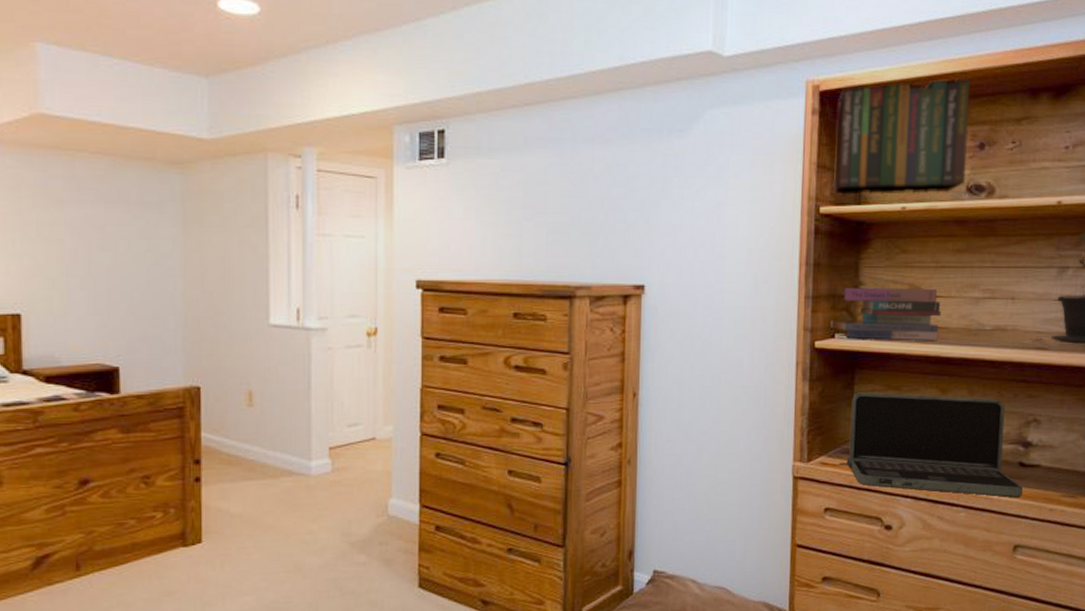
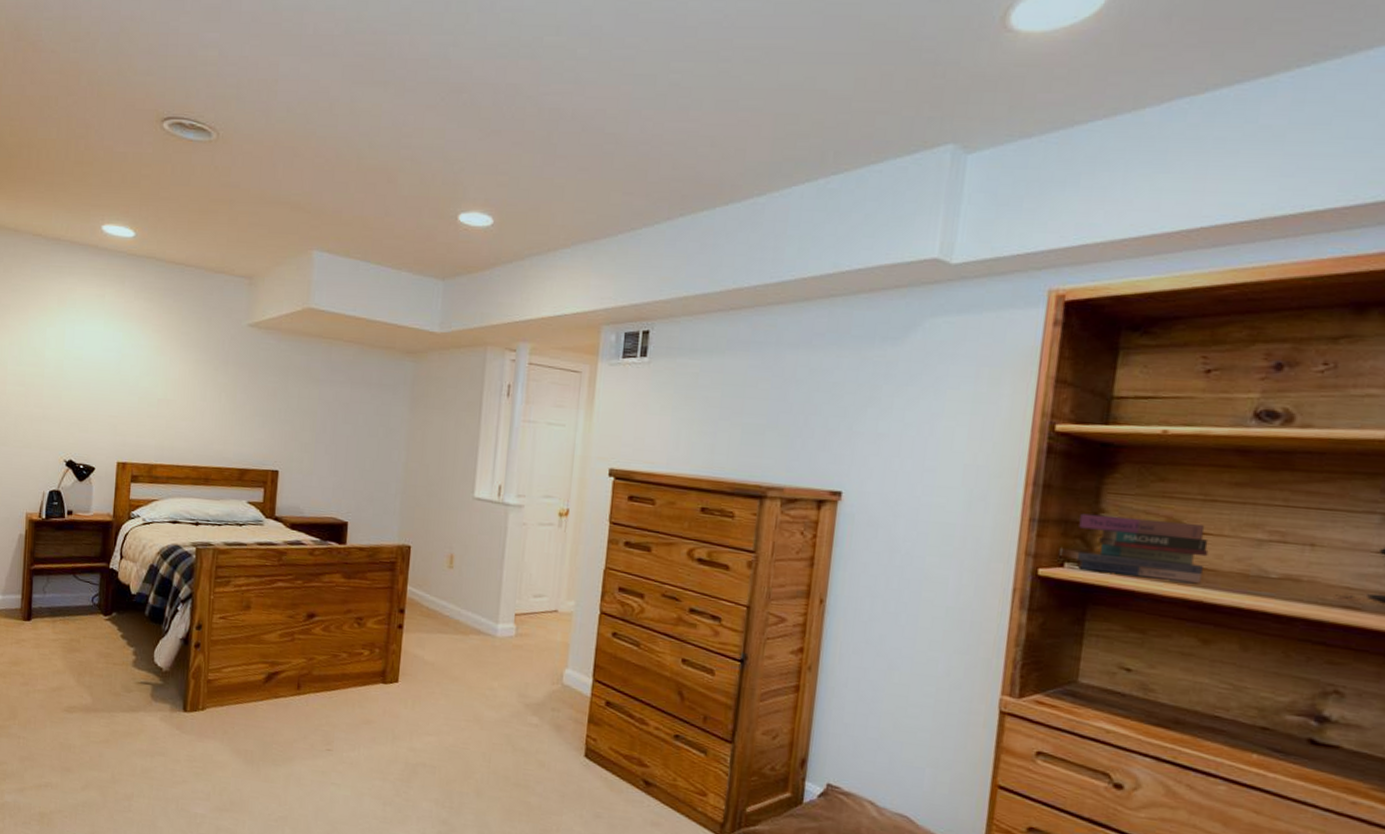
books: present [832,77,971,196] -> none [1073,289,1269,418]
laptop: present [838,392,1023,498] -> none [1058,630,1313,781]

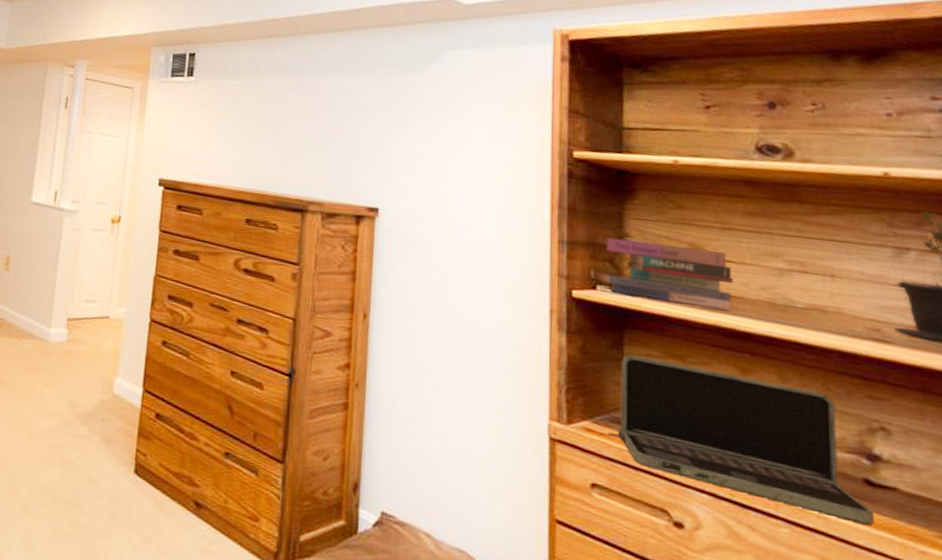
laptop: none [1058,630,1313,781] -> present [607,354,875,526]

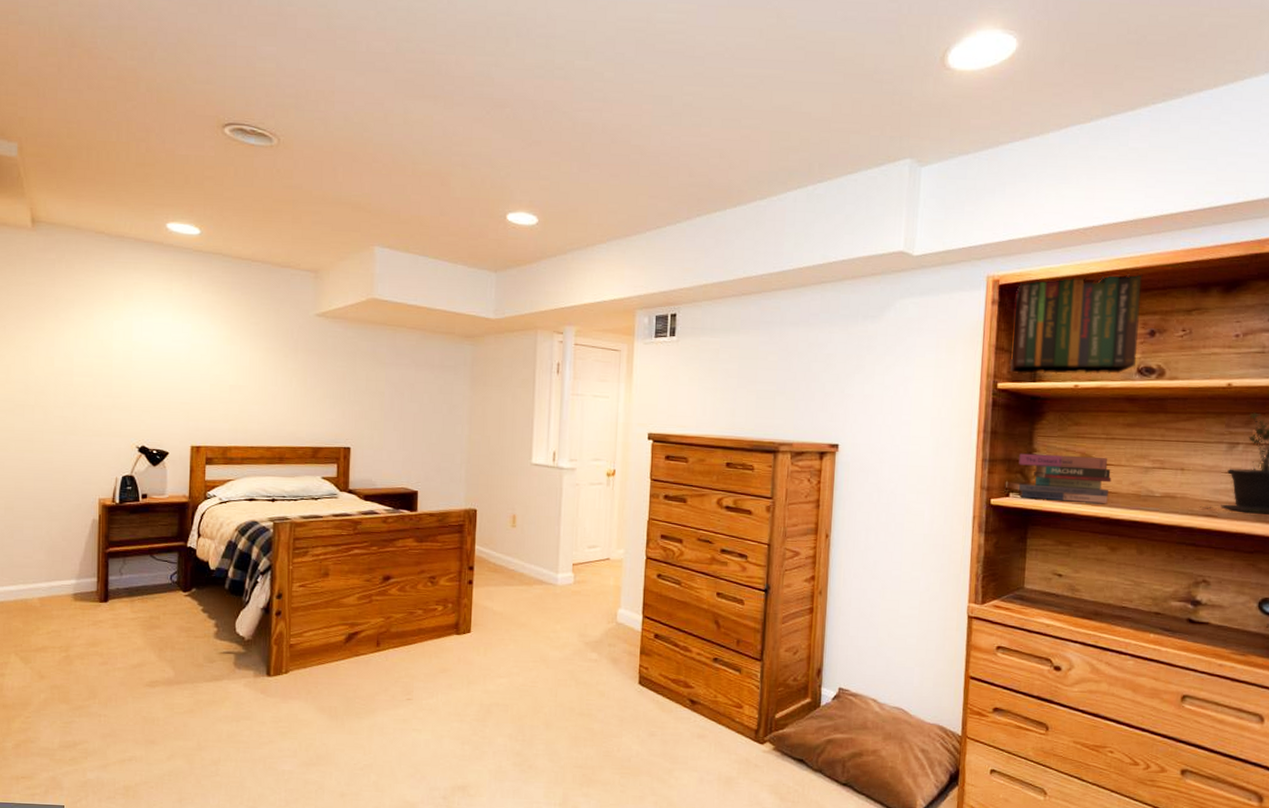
books: none [587,35,754,151] -> present [1009,273,1142,374]
laptop: present [607,354,875,526] -> none [1011,546,1192,652]

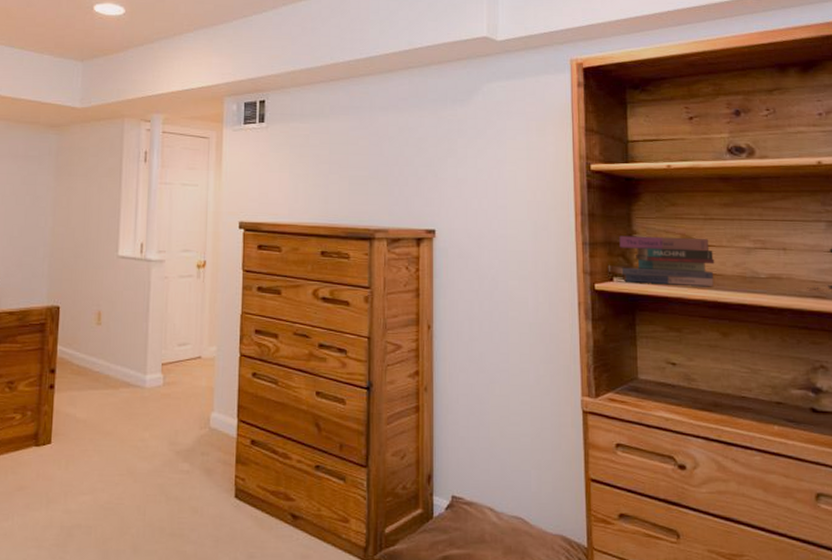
books: present [1009,273,1142,374] -> none [600,55,725,156]

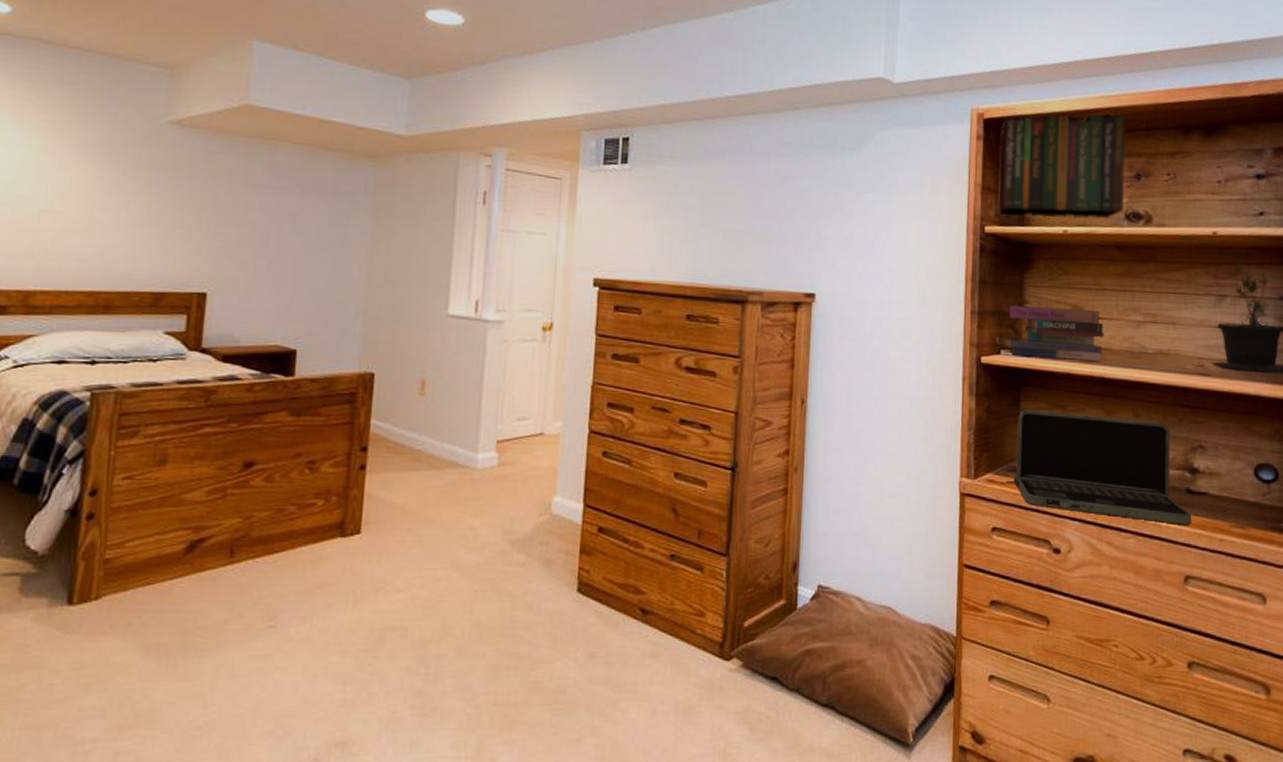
books: none [600,55,725,156] -> present [997,113,1126,219]
laptop: none [626,333,819,444] -> present [1005,410,1192,526]

